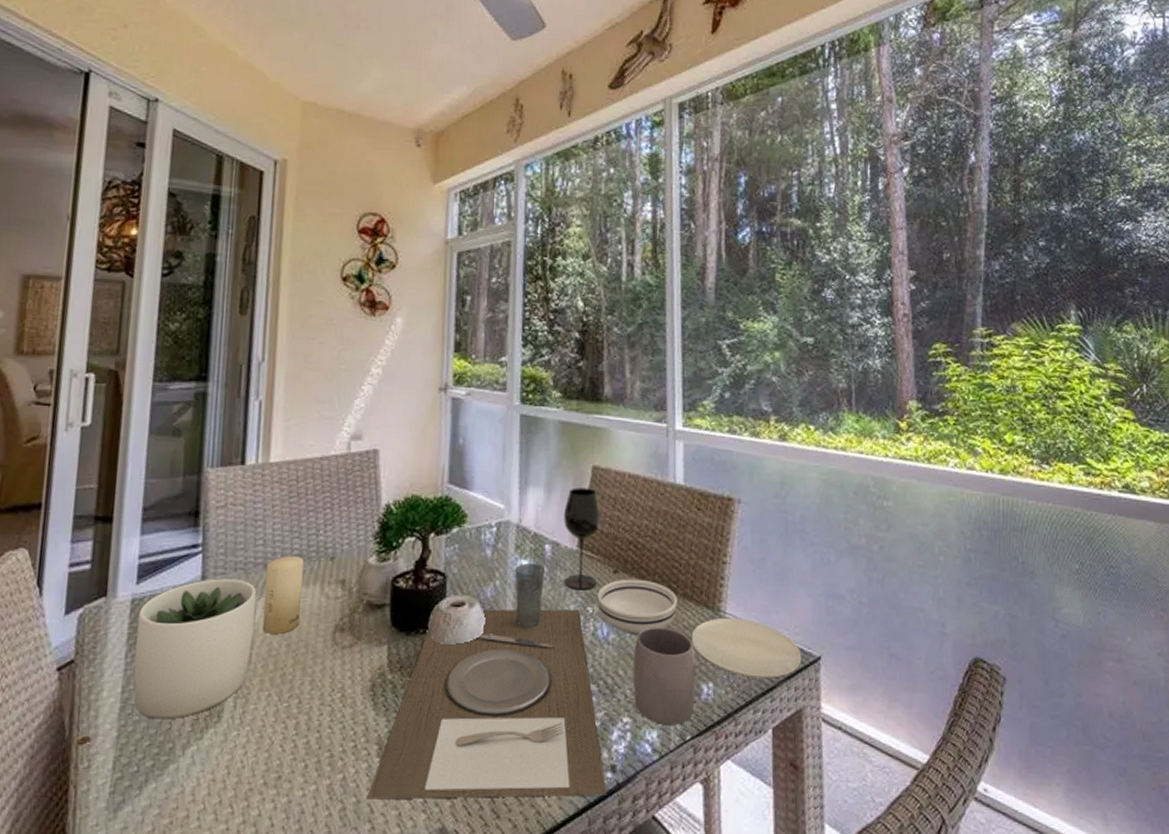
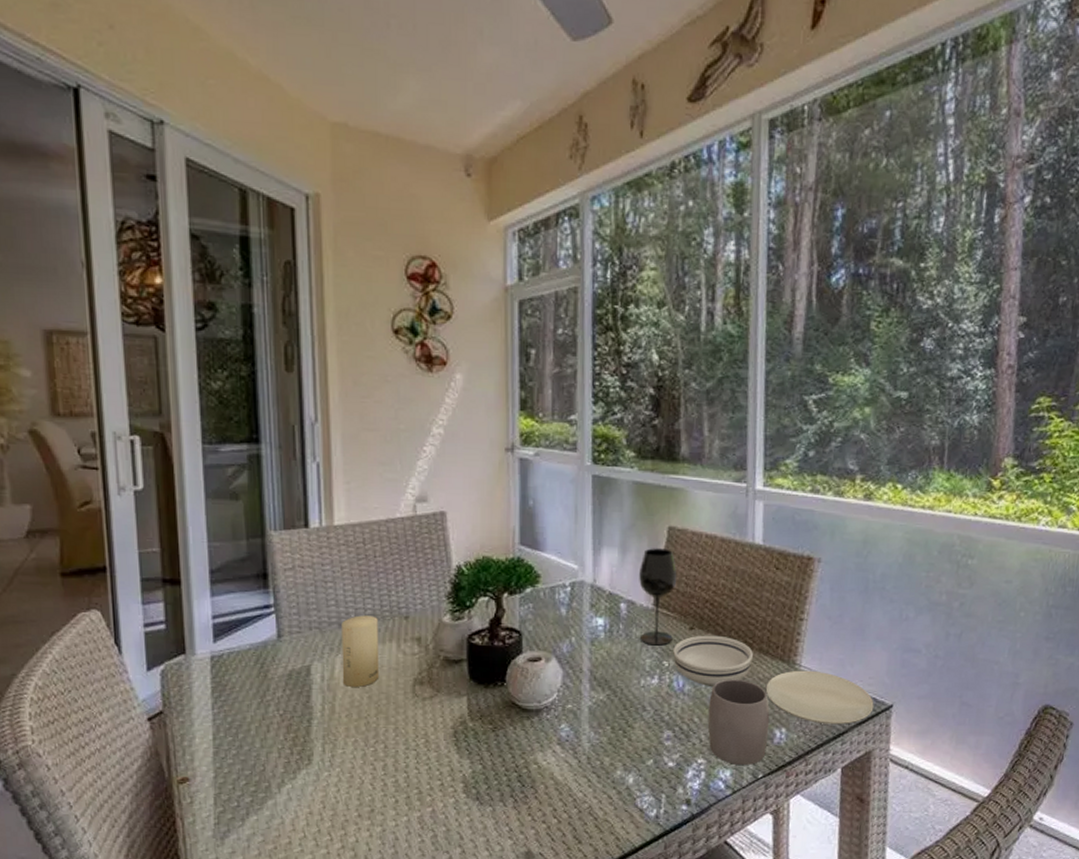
planter: present [134,578,256,720] -> none [220,637,334,763]
place setting: present [367,563,607,800] -> none [457,620,682,829]

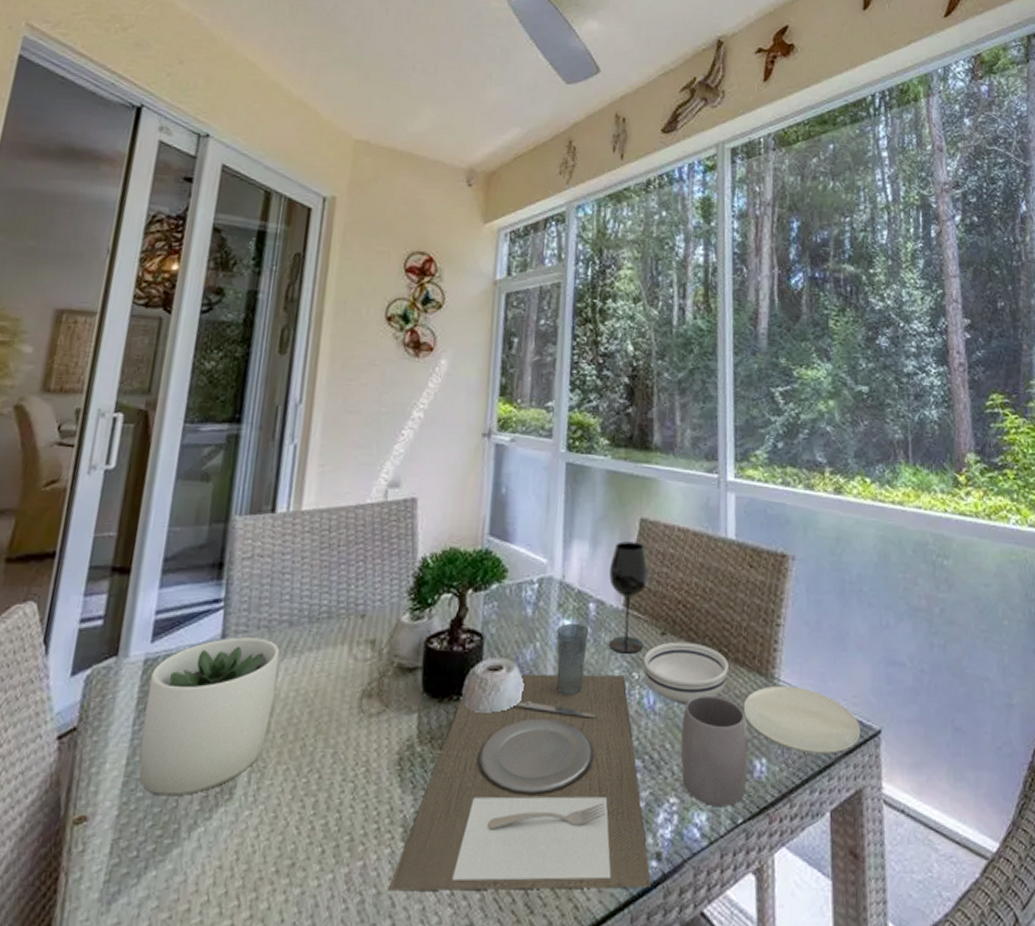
planter: none [220,637,334,763] -> present [139,637,280,797]
candle: present [341,615,380,688] -> none [283,613,333,701]
place setting: none [457,620,682,829] -> present [389,623,651,891]

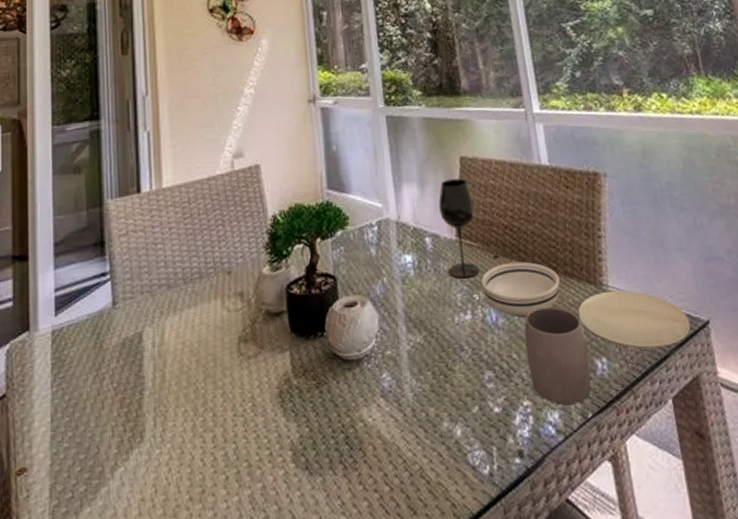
planter: present [139,637,280,797] -> none [60,301,164,445]
place setting: present [389,623,651,891] -> none [288,256,518,506]

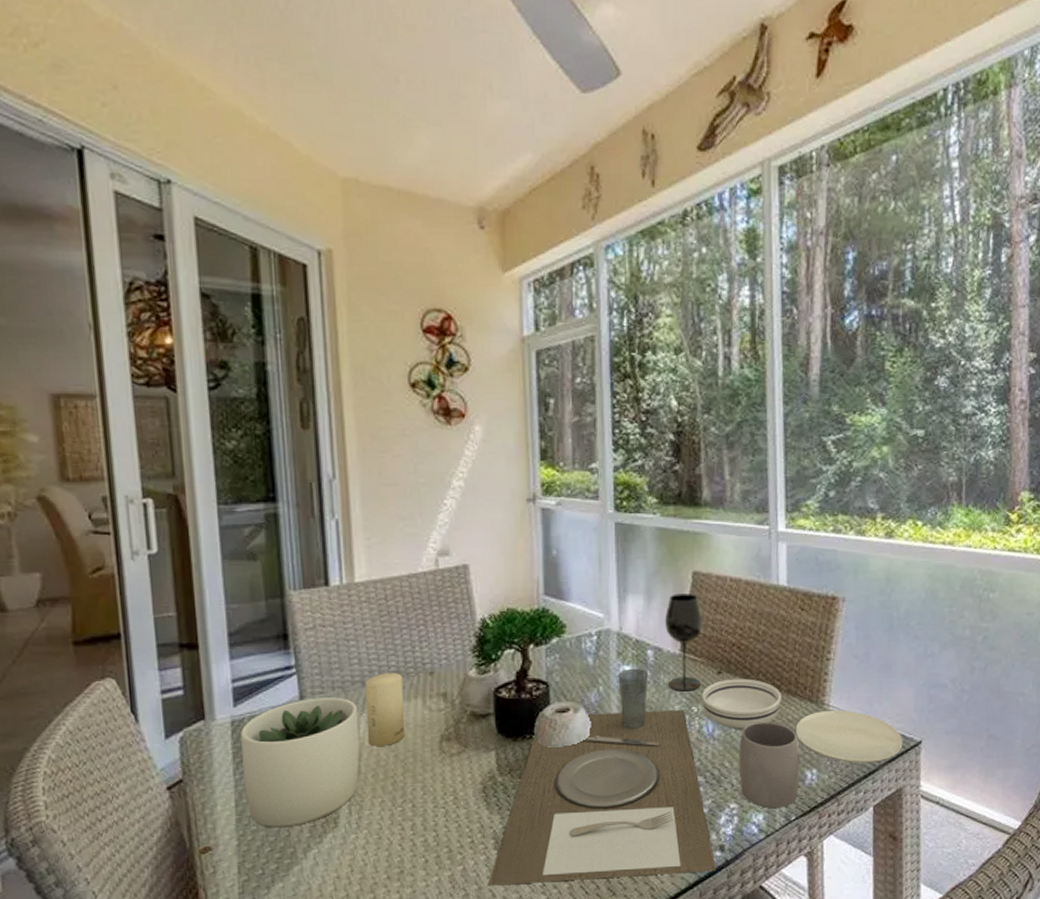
planter: none [60,301,164,445] -> present [241,697,359,828]
candle: none [170,274,206,352] -> present [365,673,406,747]
place setting: none [288,256,518,506] -> present [488,668,716,886]

